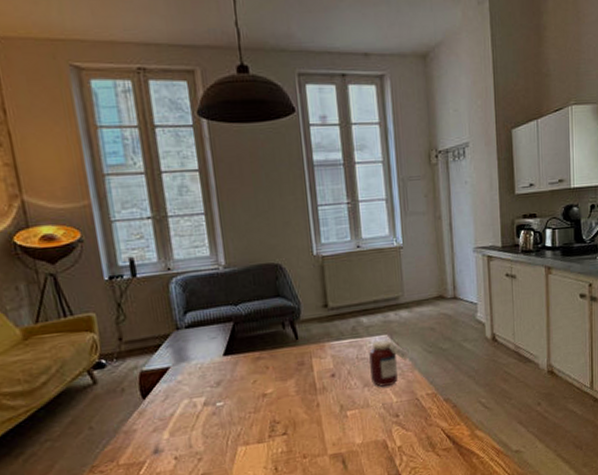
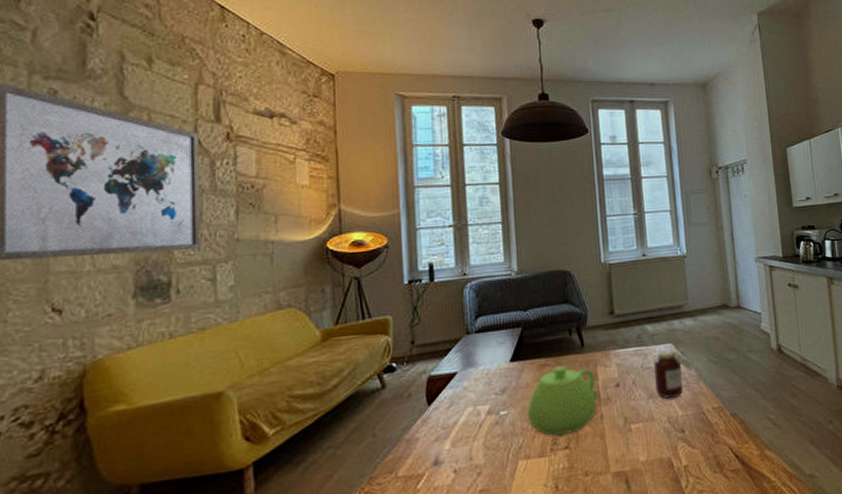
teapot: none [244,358,315,424] -> present [528,366,599,436]

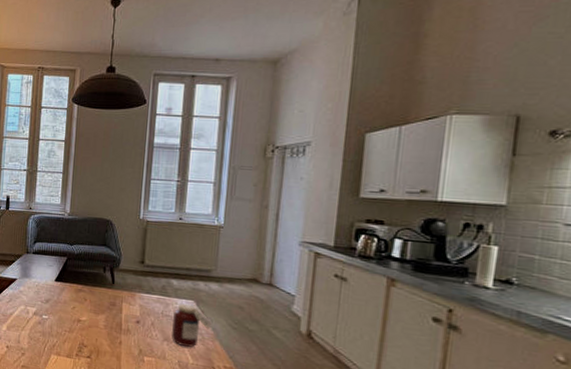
teapot: present [528,366,599,436] -> none [62,294,121,348]

